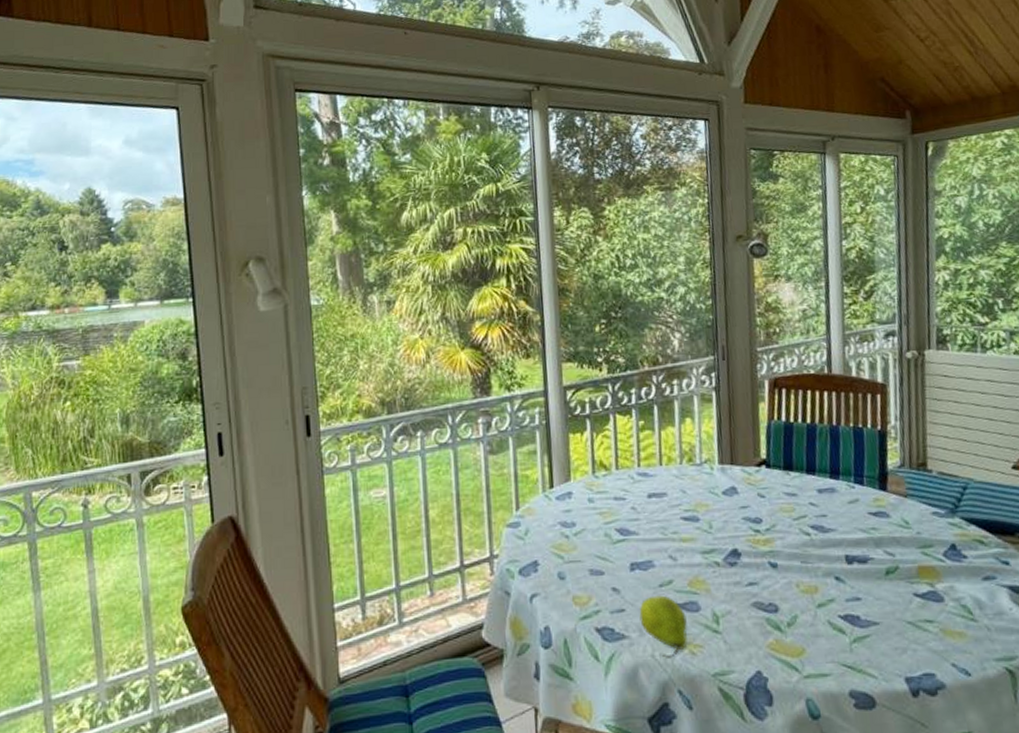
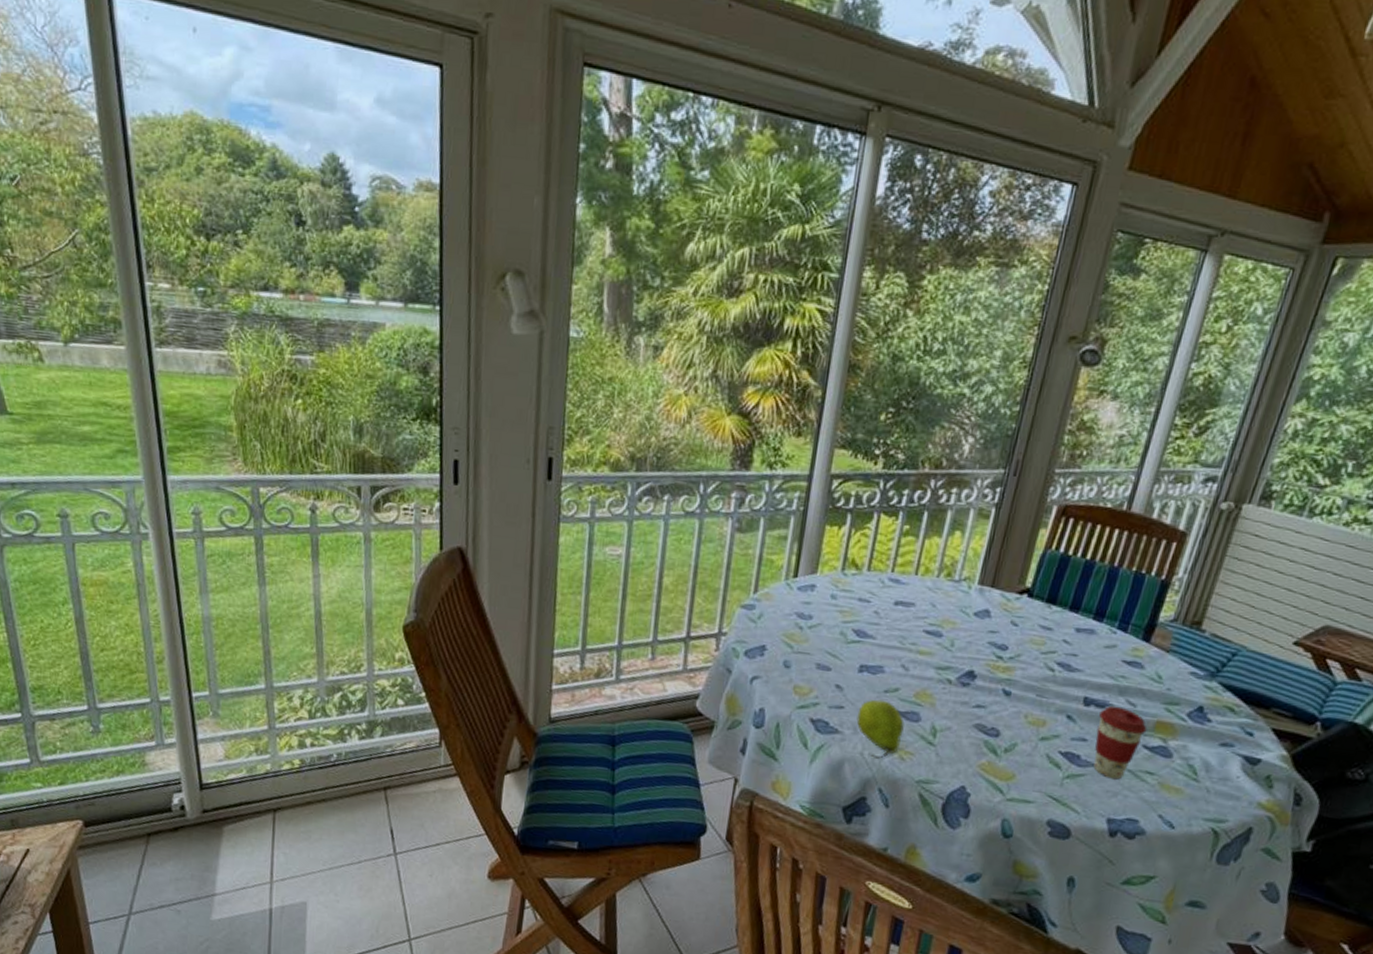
coffee cup: none [864,559,913,635] -> present [1093,705,1147,780]

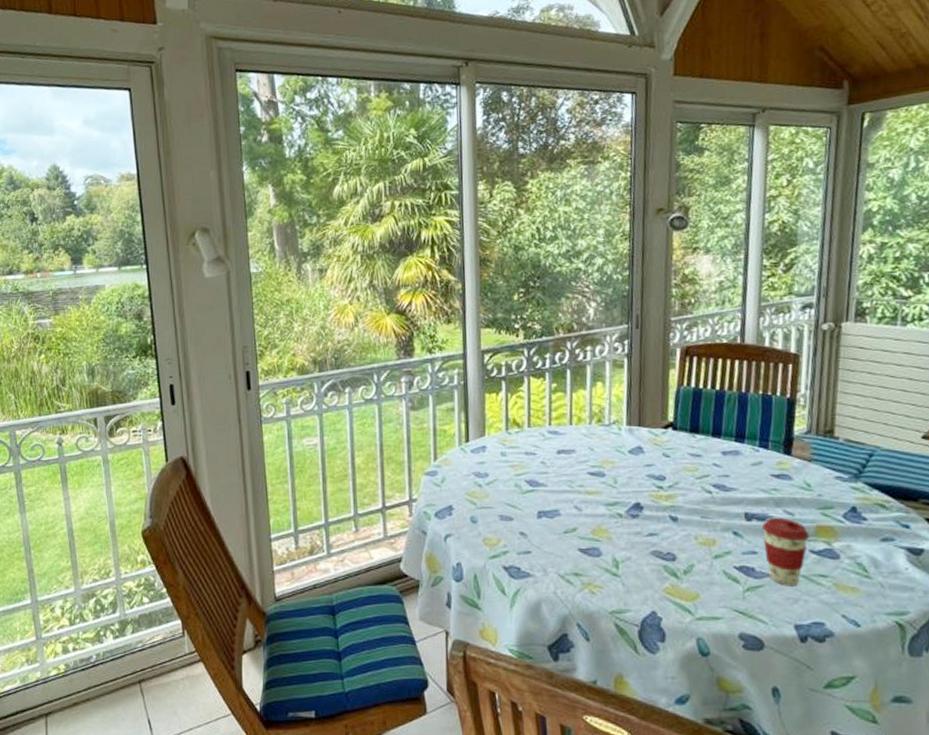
fruit: present [856,699,905,759] -> none [544,541,588,596]

